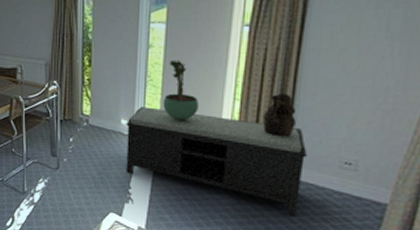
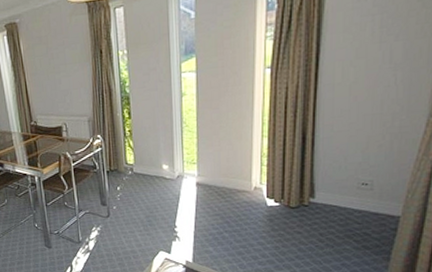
bench: present [126,107,307,215] -> none [167,151,329,235]
potted plant: present [162,59,200,120] -> none [199,104,232,160]
ceramic vessel: present [262,92,297,137] -> none [288,126,317,167]

